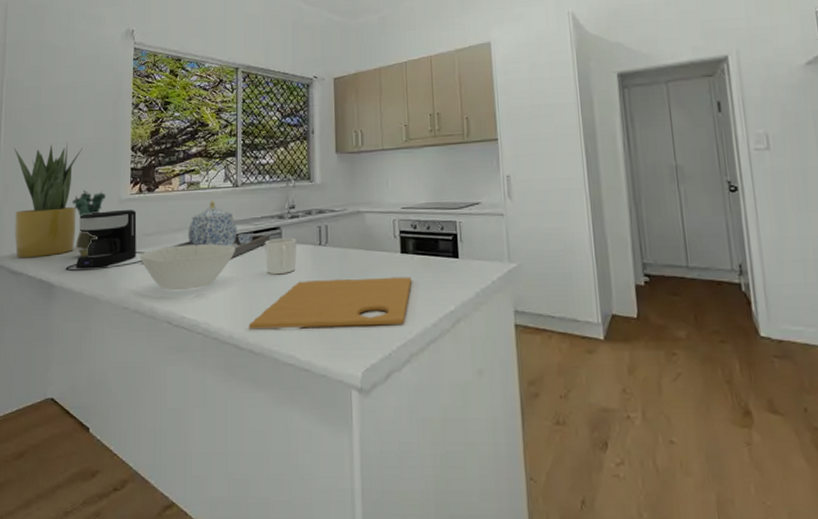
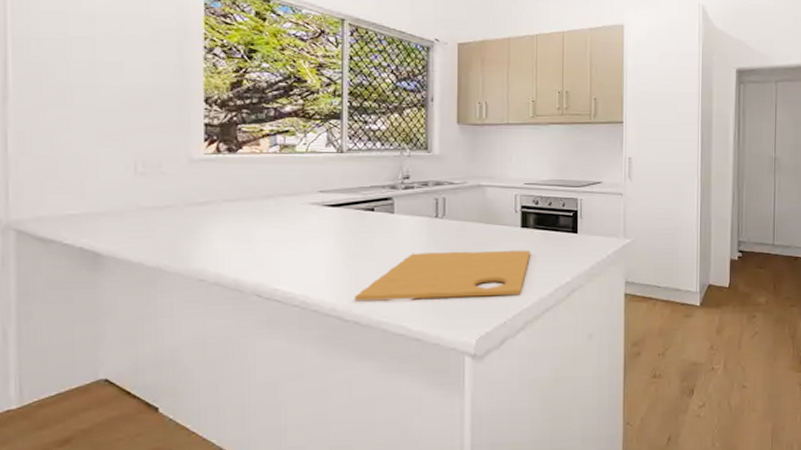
planter: present [14,143,83,258] -> none [30,87,136,223]
coffee maker: present [66,210,149,272] -> none [118,171,232,240]
vase: present [72,190,107,258] -> none [122,145,172,224]
bowl: present [140,244,236,291] -> none [219,213,340,262]
tea set: present [141,200,271,265] -> none [221,166,382,233]
mug: present [265,237,297,275] -> none [374,209,410,247]

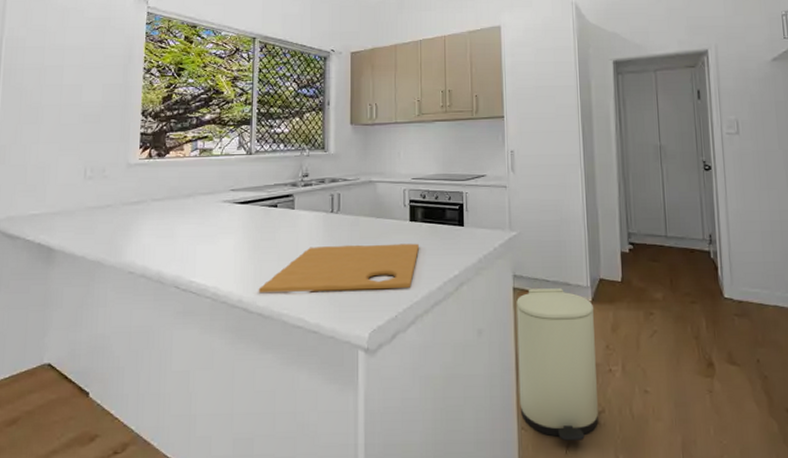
pedal bin: none [626,294,701,433] -> present [516,288,598,441]

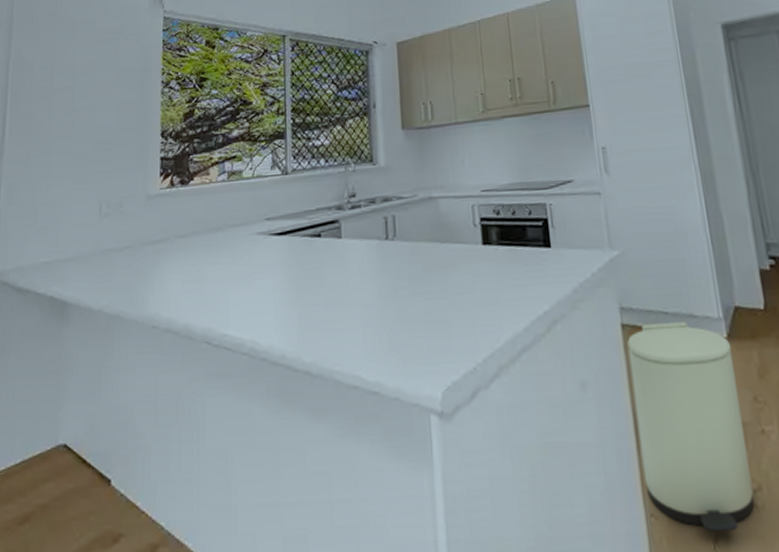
cutting board: present [258,243,419,294] -> none [303,272,497,346]

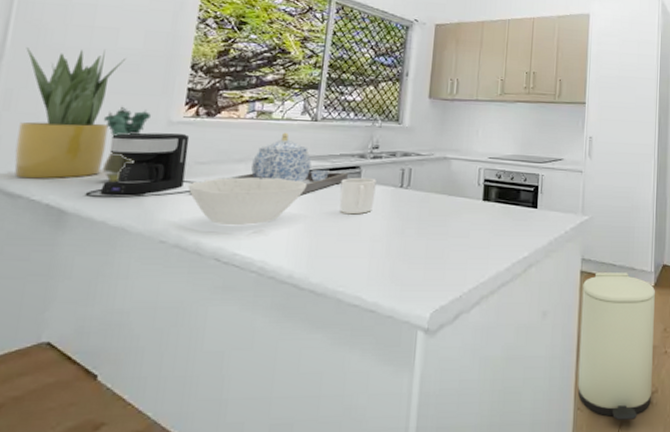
planter: none [20,131,104,273] -> present [14,48,127,179]
coffee maker: none [83,207,183,286] -> present [86,132,201,199]
vase: none [90,186,132,268] -> present [103,106,152,183]
bowl: none [172,243,287,304] -> present [188,177,308,226]
tea set: none [173,191,328,273] -> present [189,132,349,196]
mug: none [321,232,360,278] -> present [339,177,377,215]

